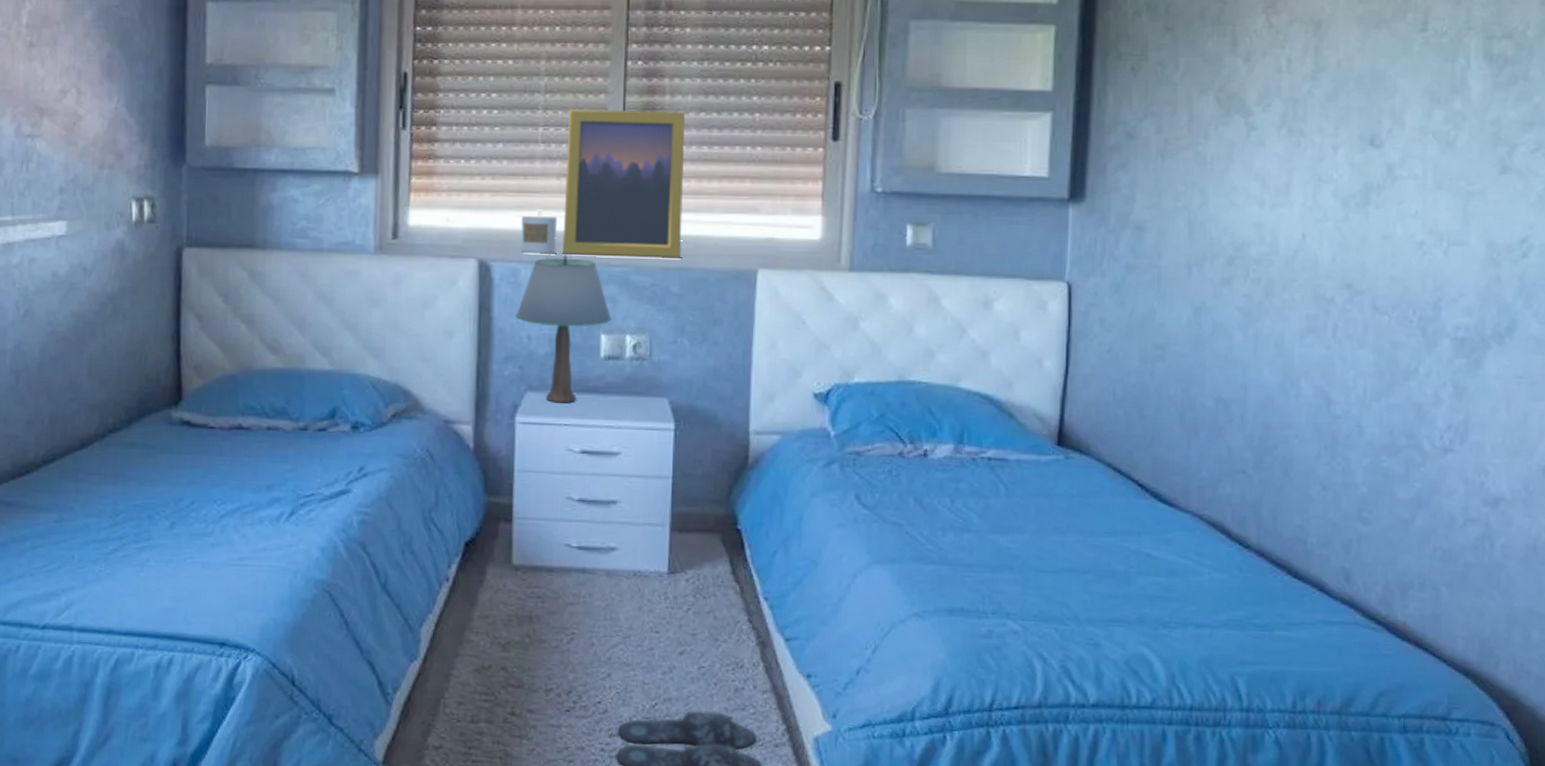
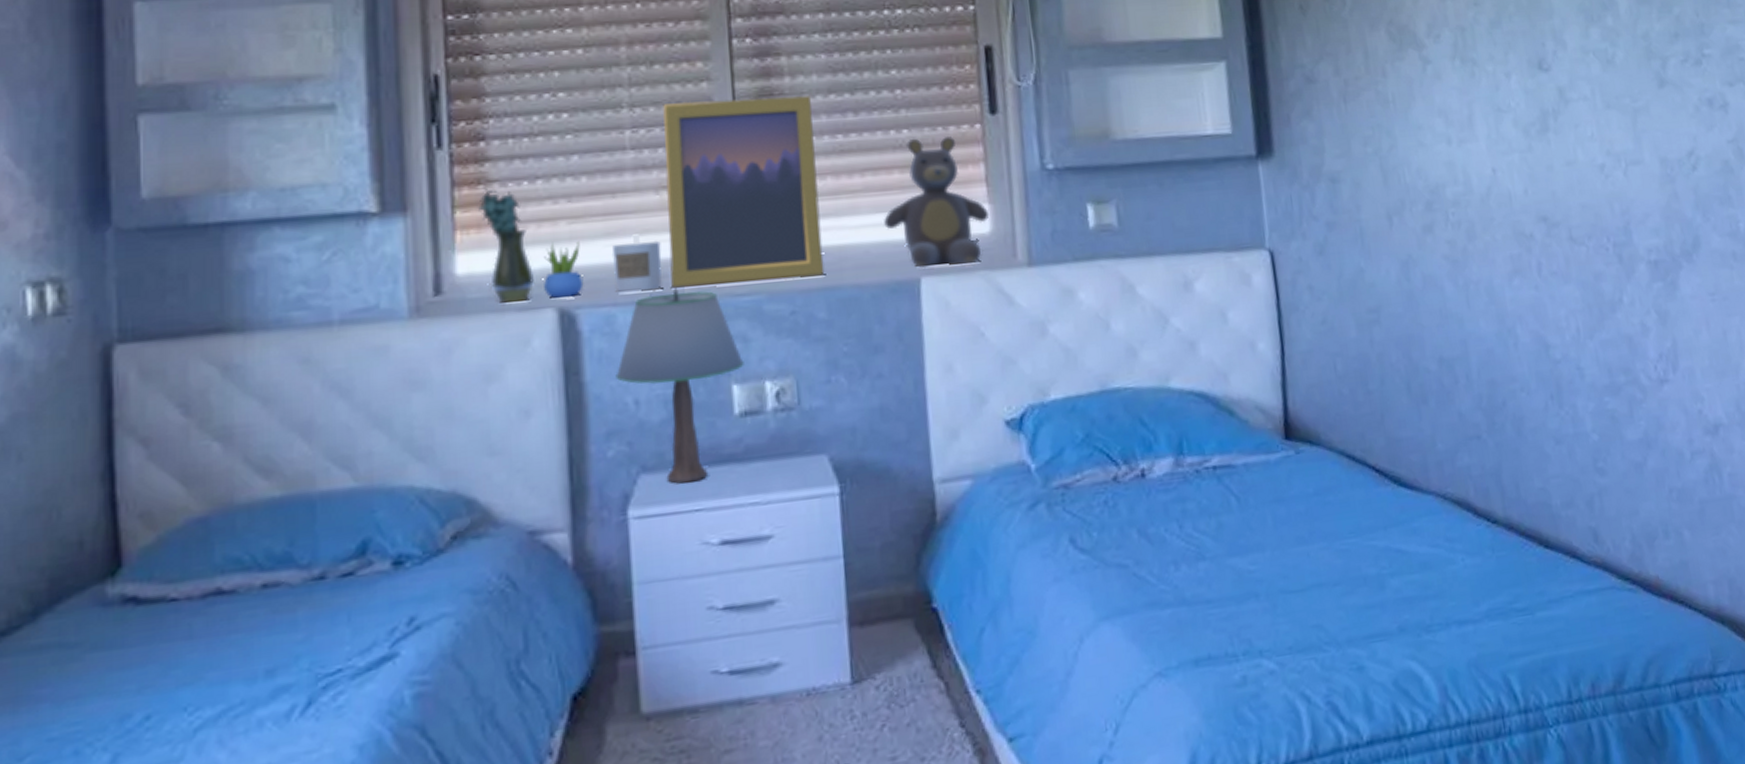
vase: none [428,163,463,251] -> present [478,188,534,303]
succulent plant: none [470,209,498,252] -> present [544,241,584,299]
teddy bear: none [733,155,822,264] -> present [884,137,990,269]

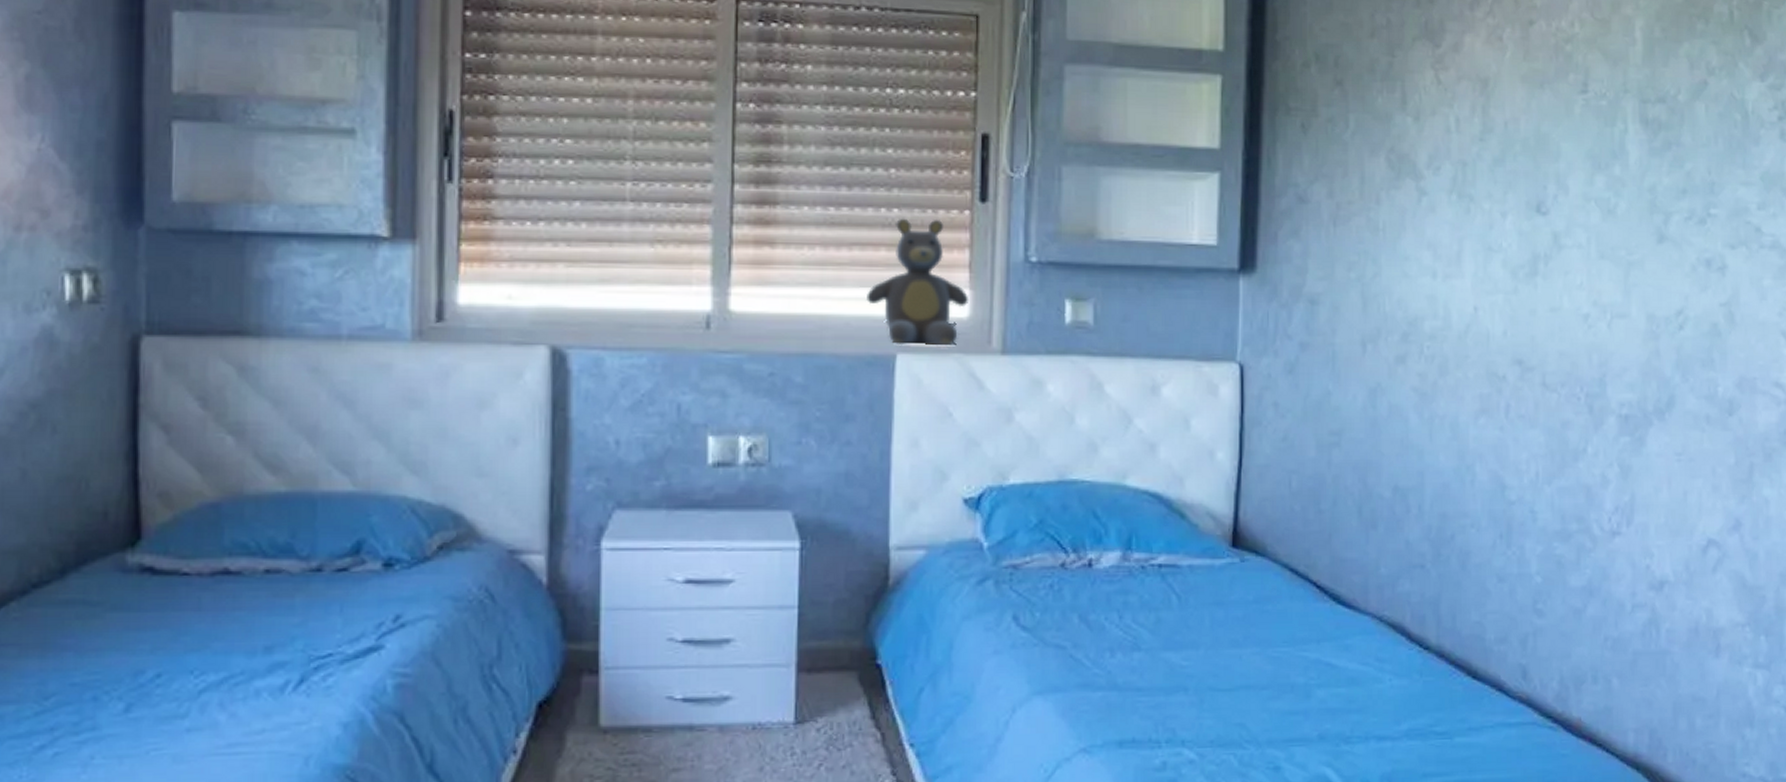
vase: present [478,188,534,303] -> none [483,225,530,336]
succulent plant: present [544,241,584,299] -> none [539,283,576,338]
candle: present [611,234,662,293] -> none [604,283,652,339]
table lamp: present [615,288,744,484] -> none [599,339,721,522]
picture frame: present [662,96,825,288] -> none [659,159,808,343]

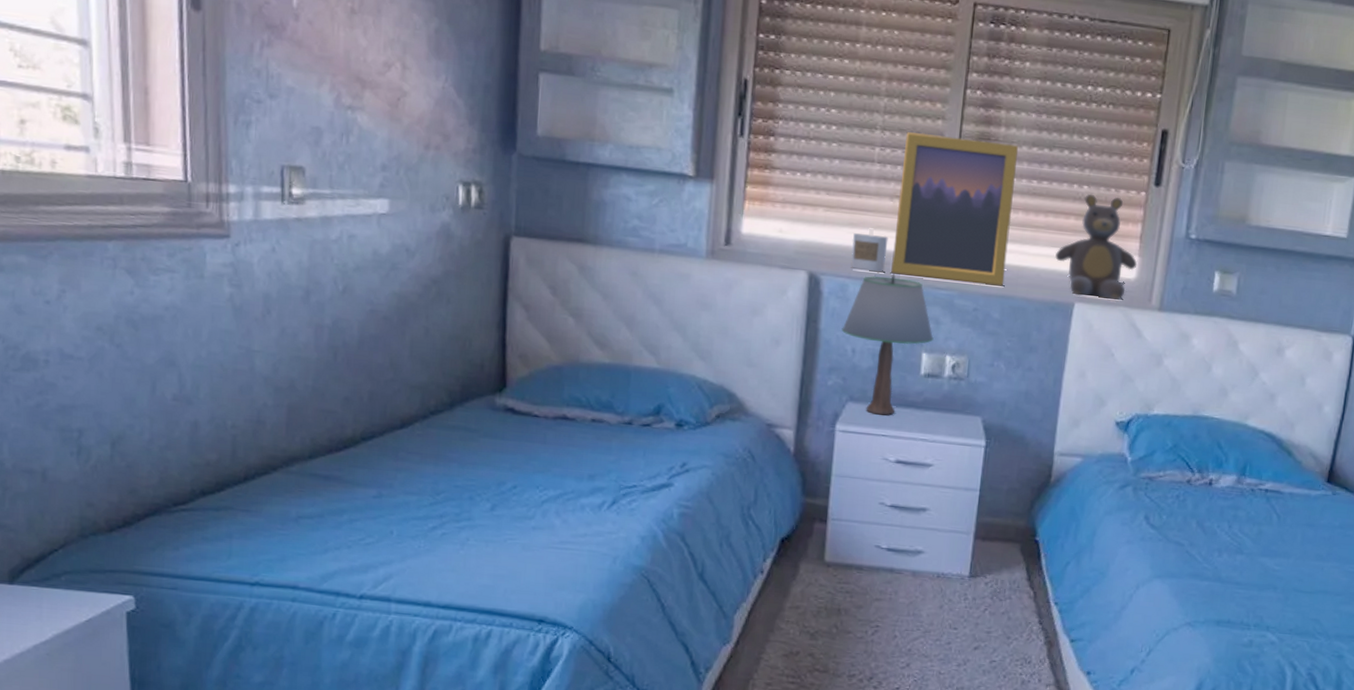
table lamp: none [599,339,721,522] -> present [841,274,934,416]
candle: none [604,283,652,339] -> present [851,228,889,273]
picture frame: none [659,159,808,343] -> present [891,132,1019,286]

